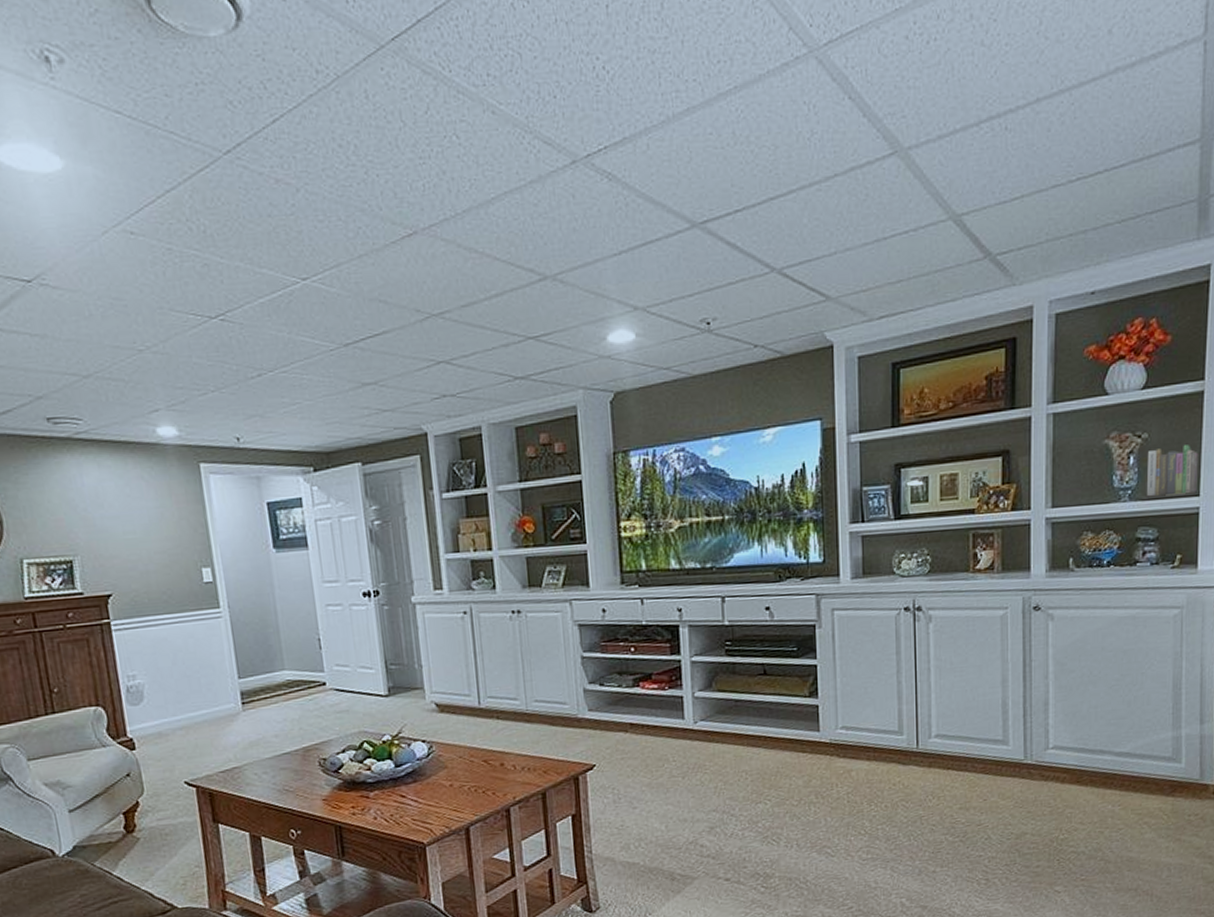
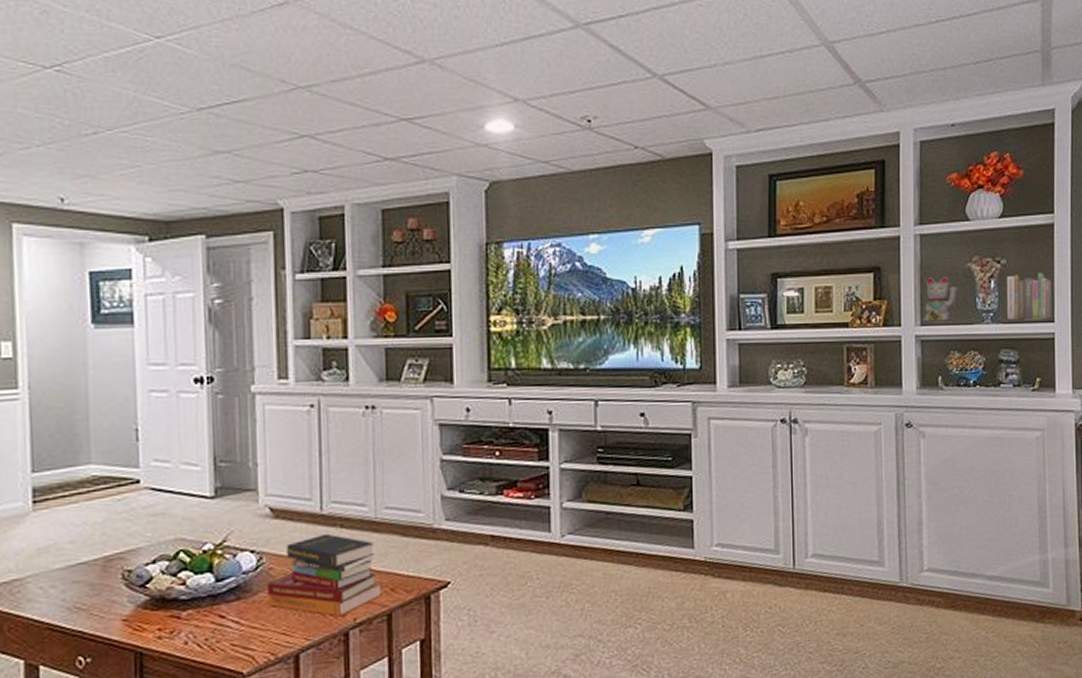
books: none [437,724,537,796] -> present [266,533,383,617]
decorative figurine: none [1055,455,1093,503] -> present [923,276,958,322]

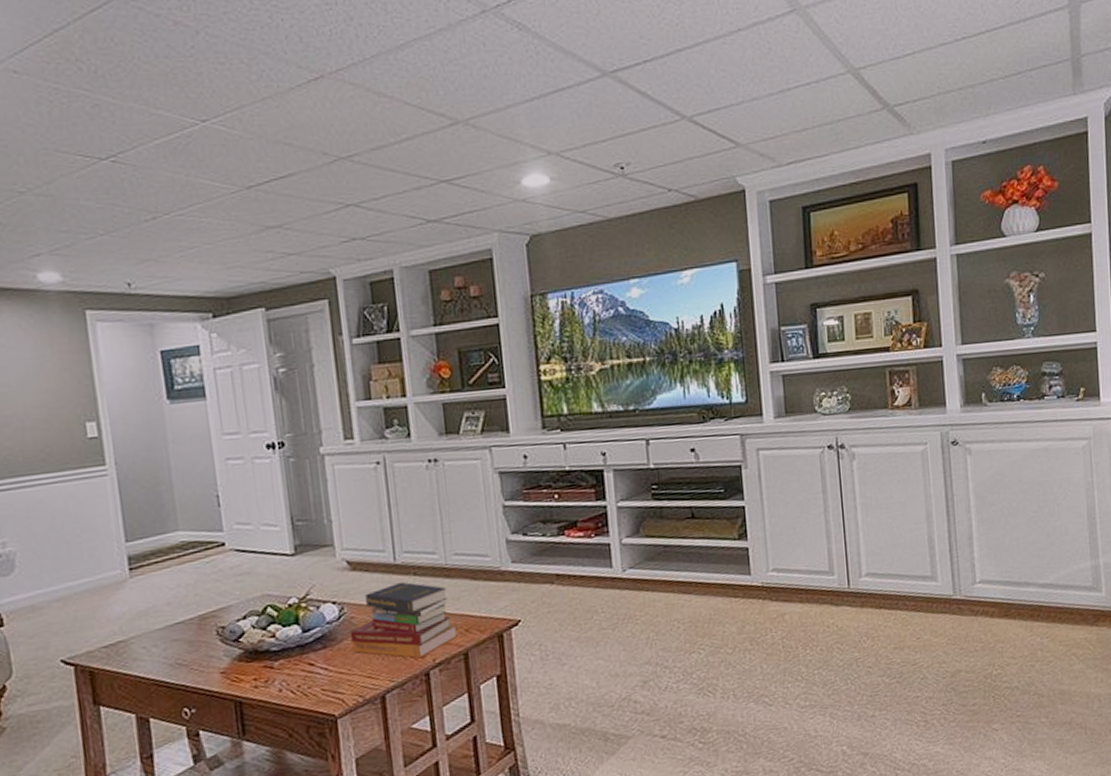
decorative figurine: present [923,276,958,322] -> none [964,293,997,340]
books: present [1007,273,1052,321] -> none [1046,283,1093,333]

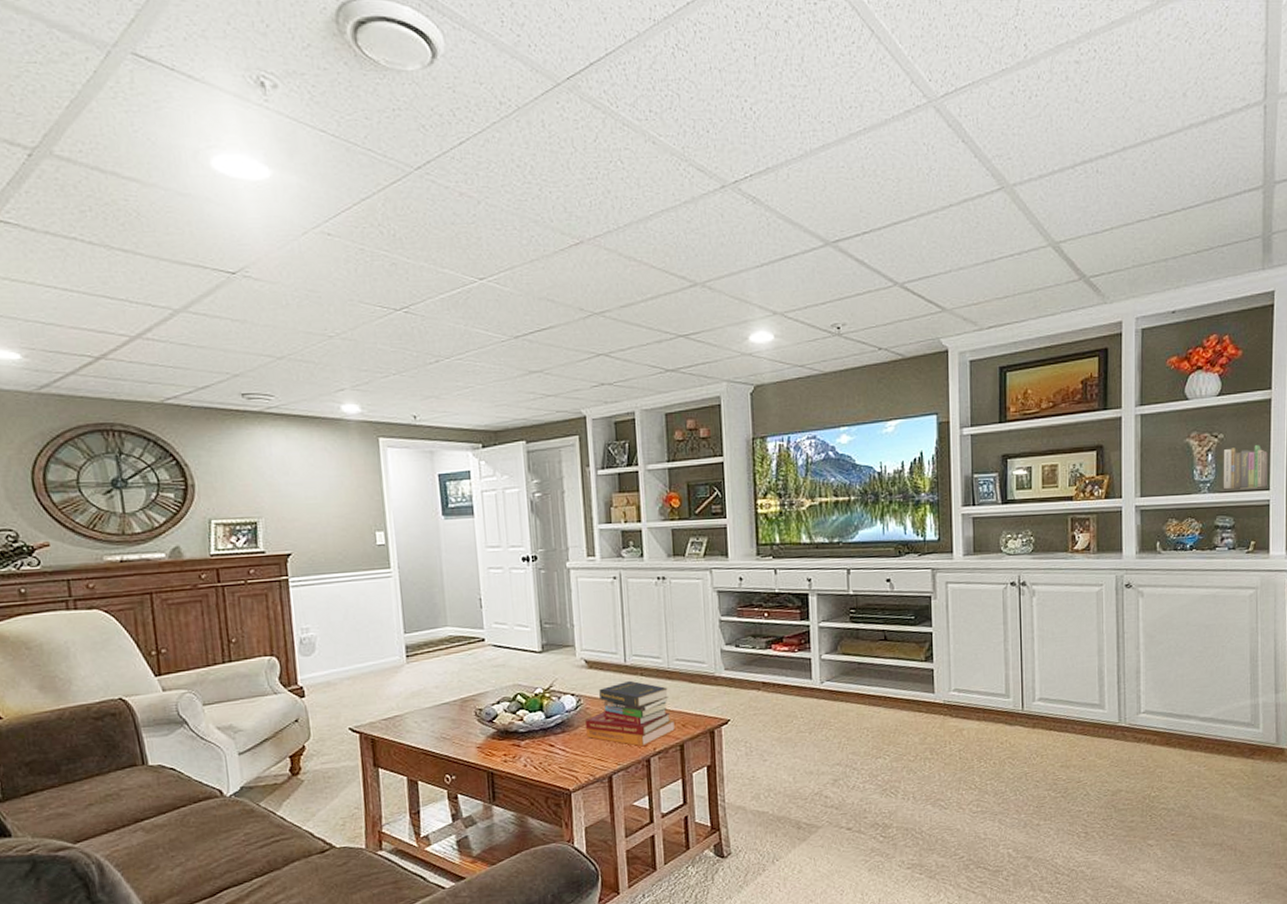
books: none [1046,283,1093,333] -> present [1224,445,1268,490]

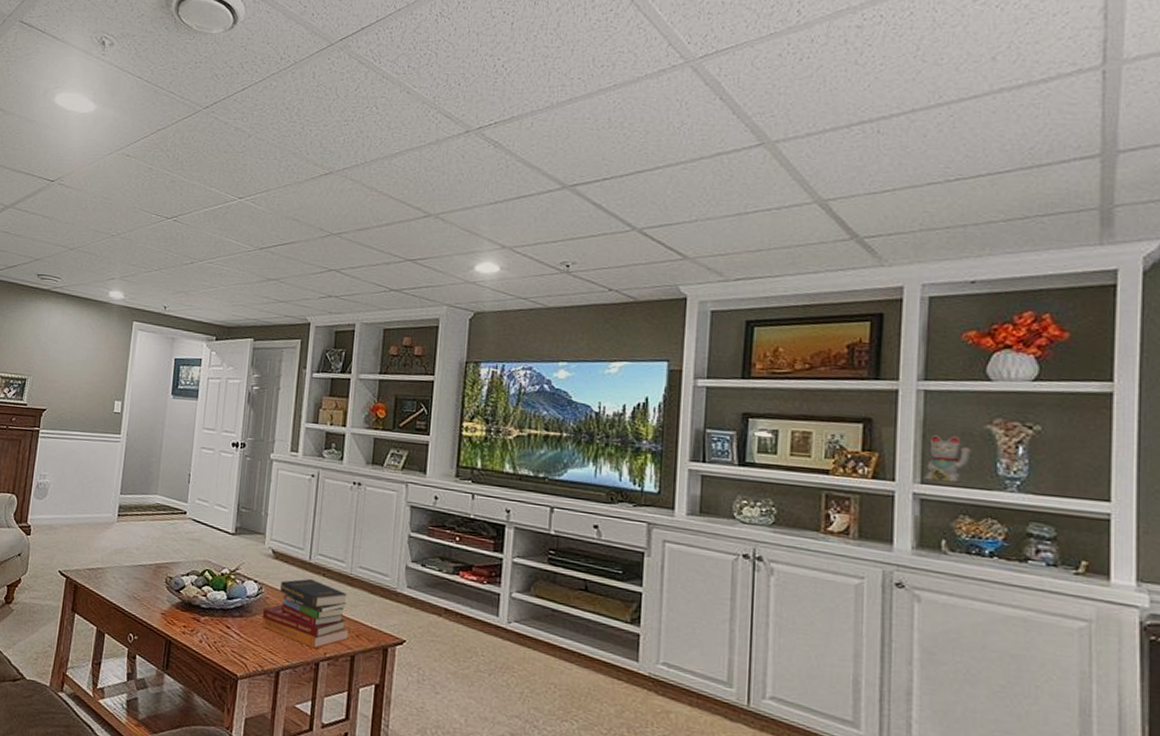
decorative figurine: none [1143,451,1176,493] -> present [925,434,972,483]
books: present [1224,445,1268,490] -> none [1041,443,1108,498]

